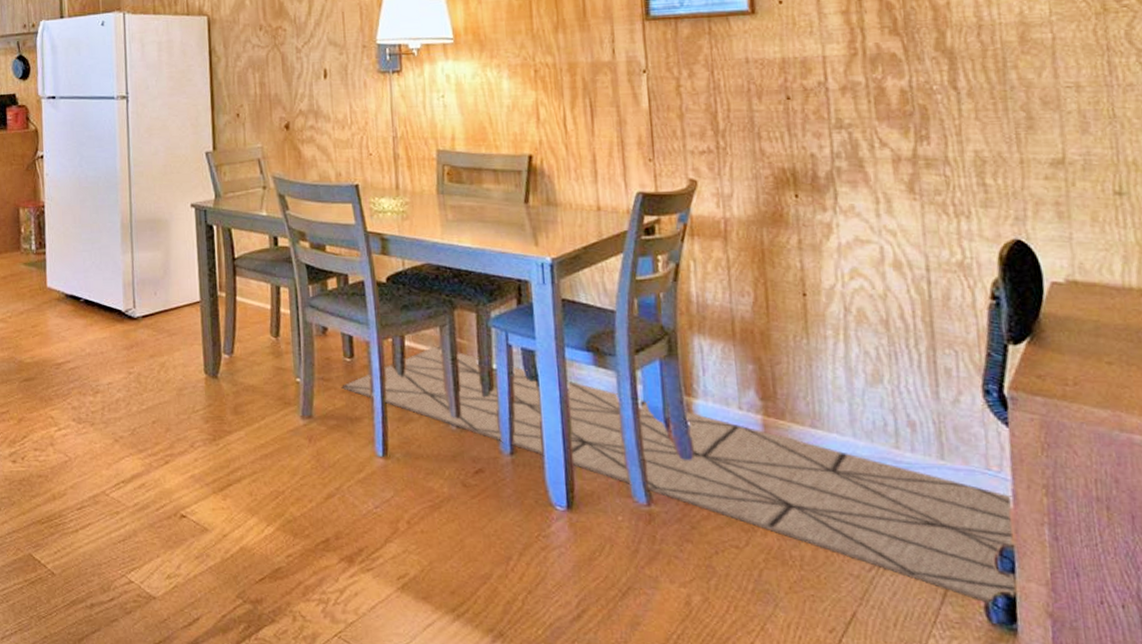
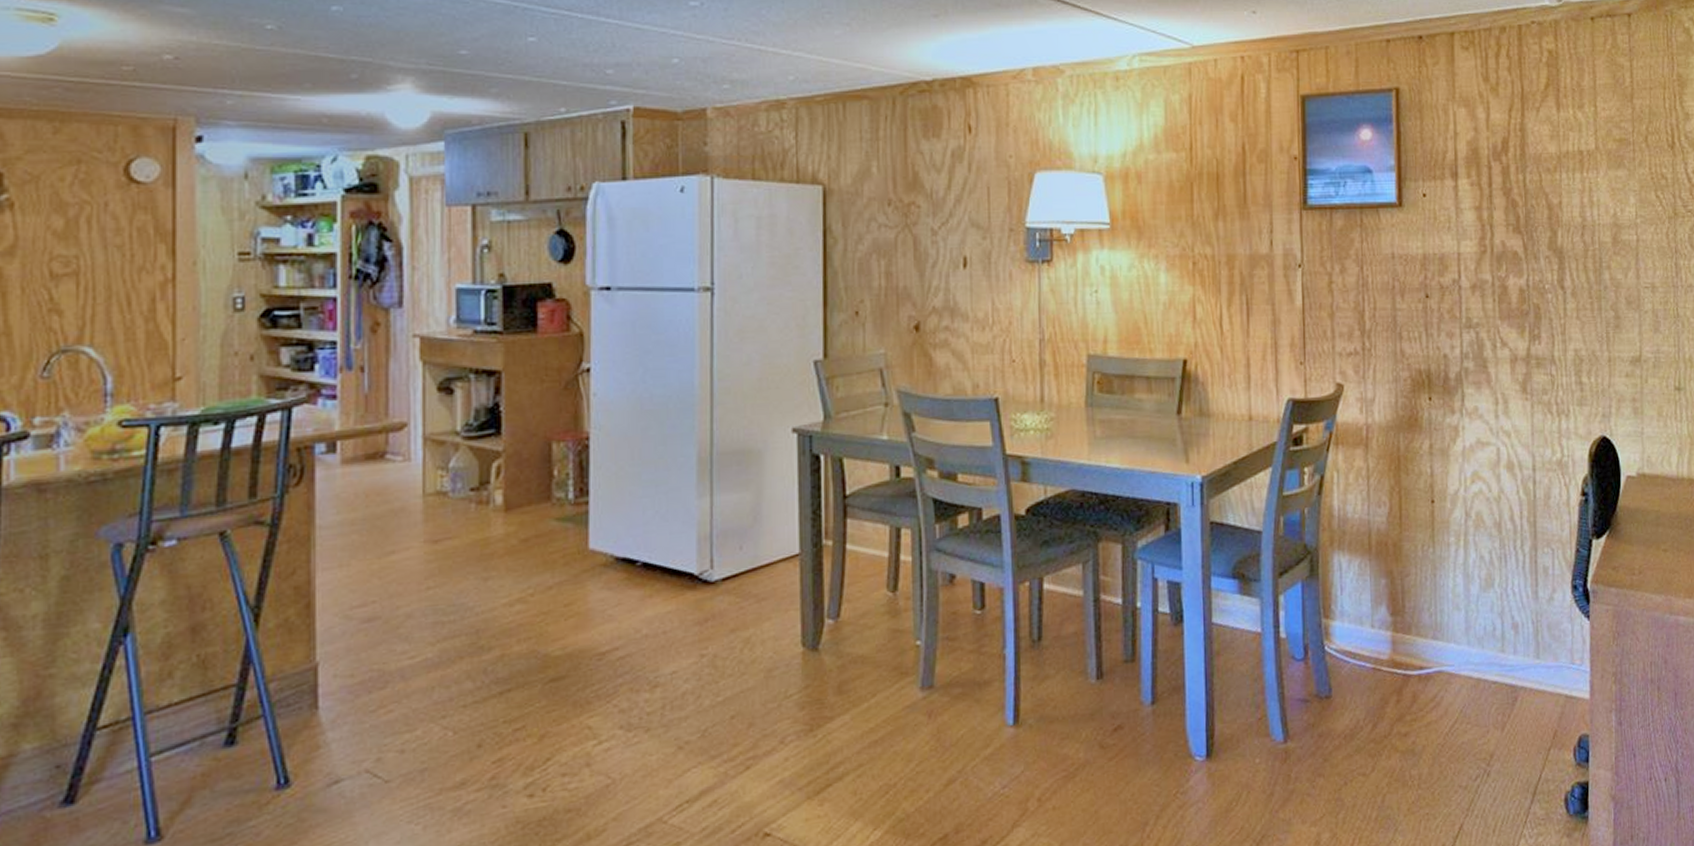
rug: present [342,346,1016,604] -> none [969,586,1590,796]

